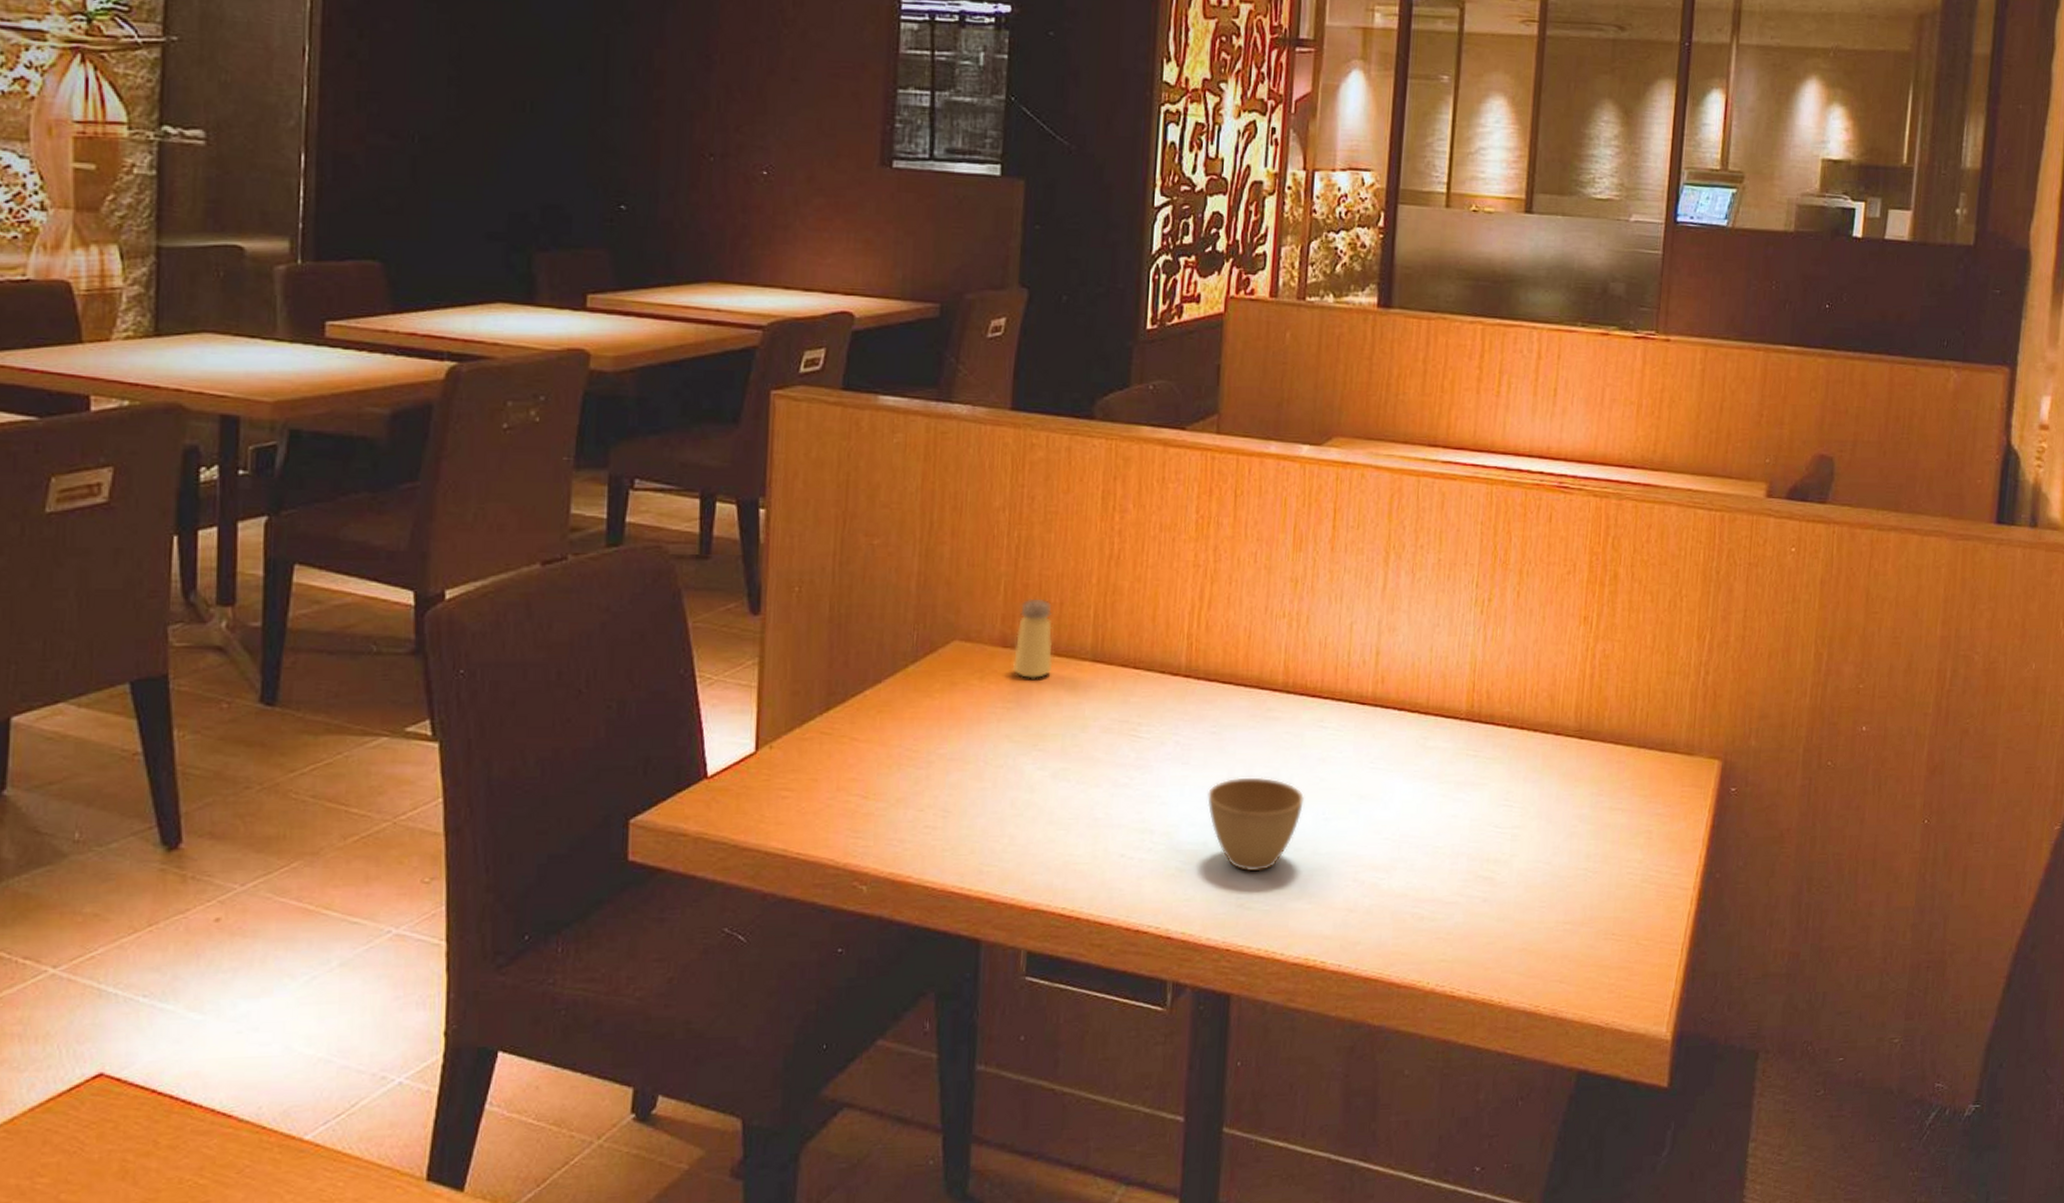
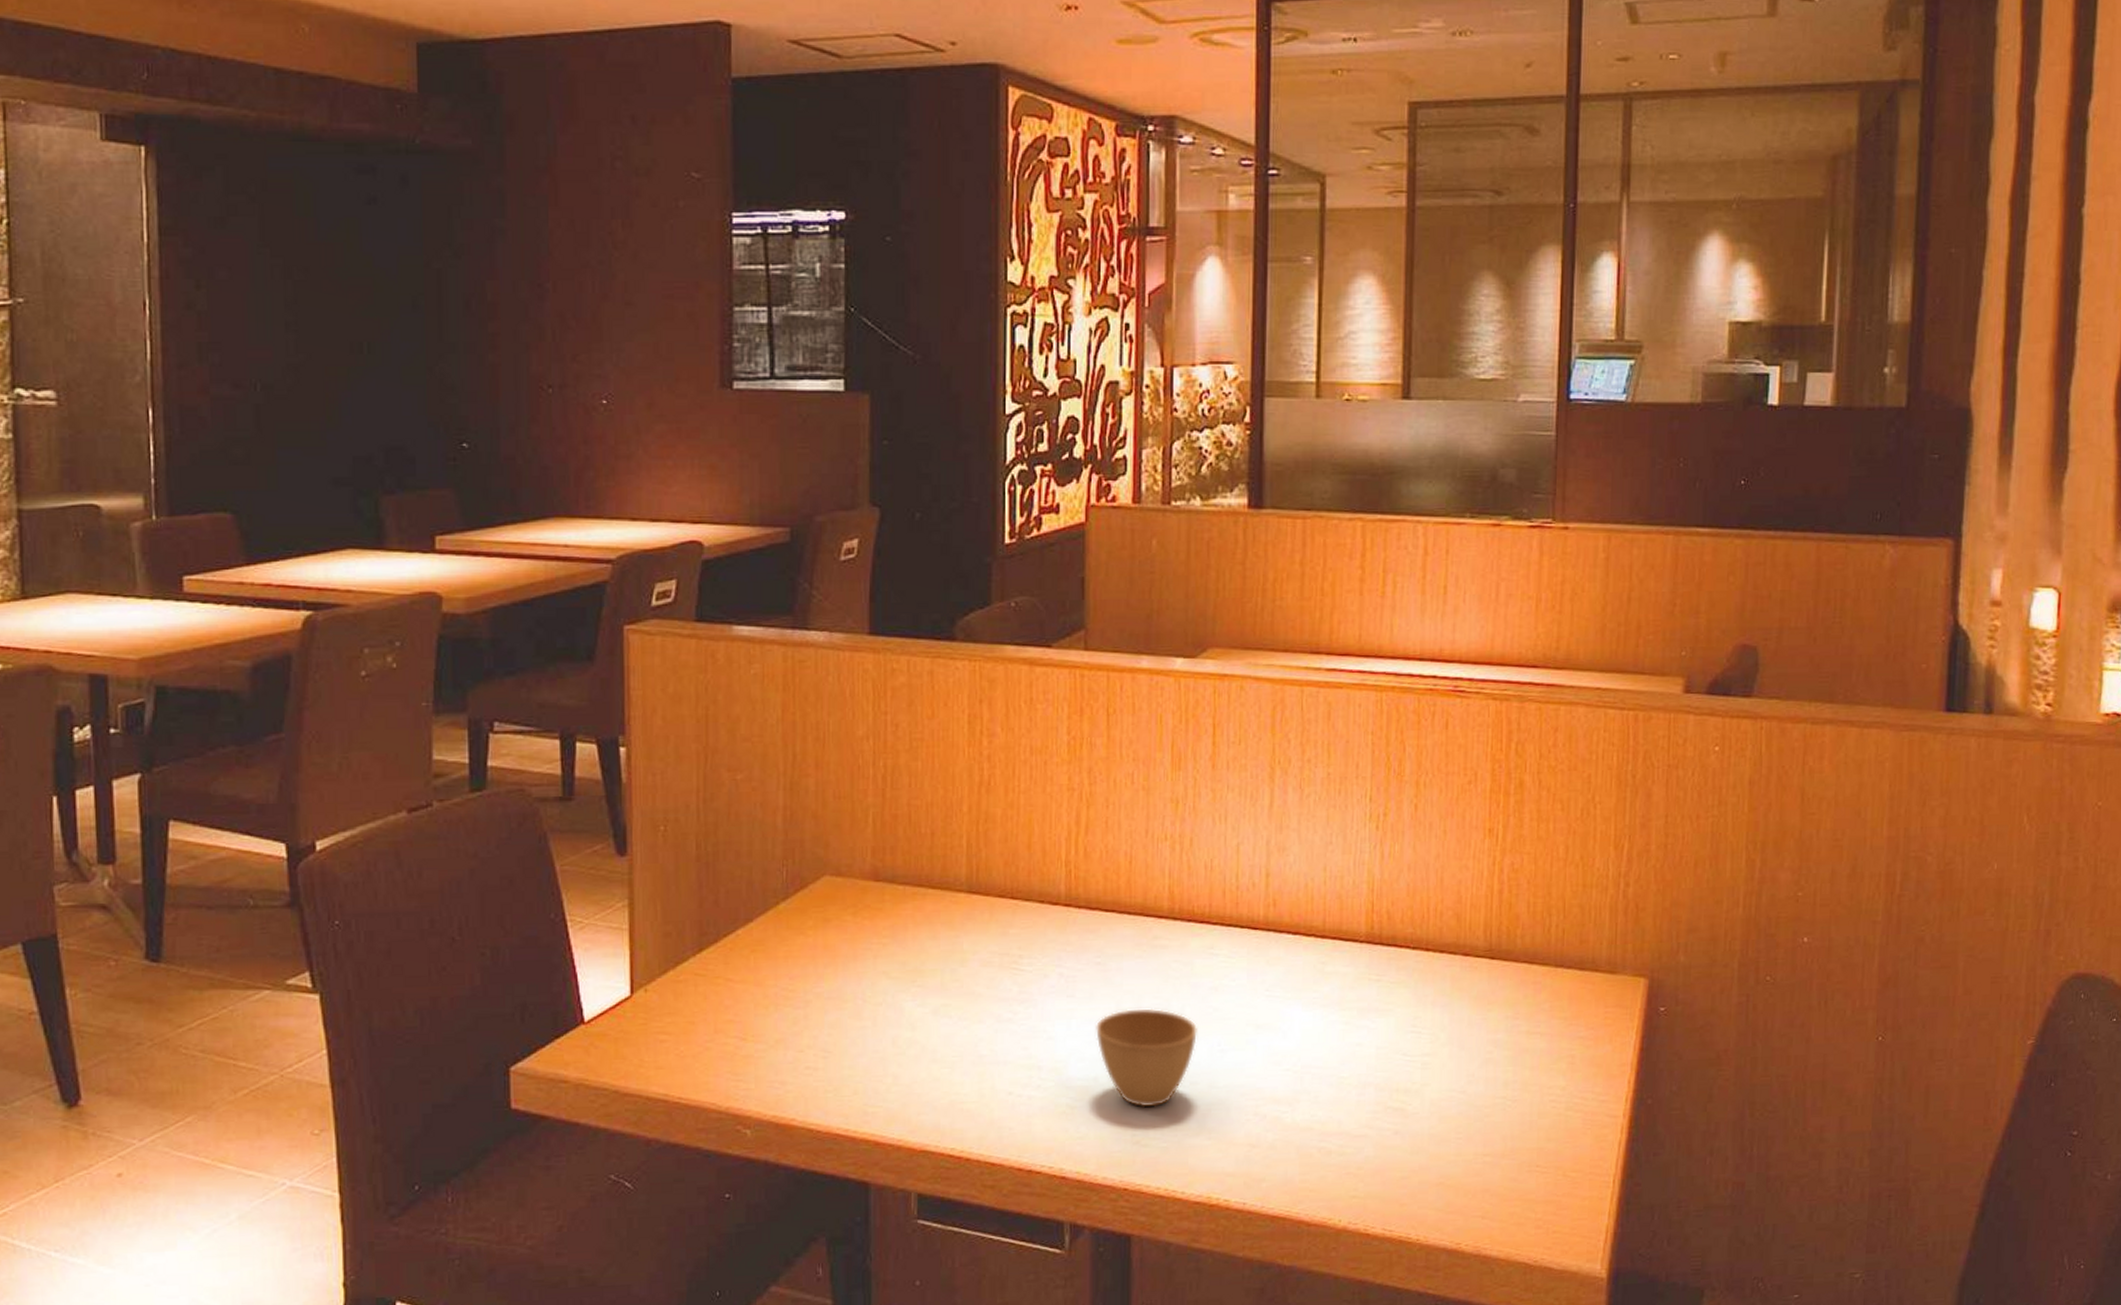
saltshaker: present [1012,598,1053,679] -> none [885,829,927,913]

